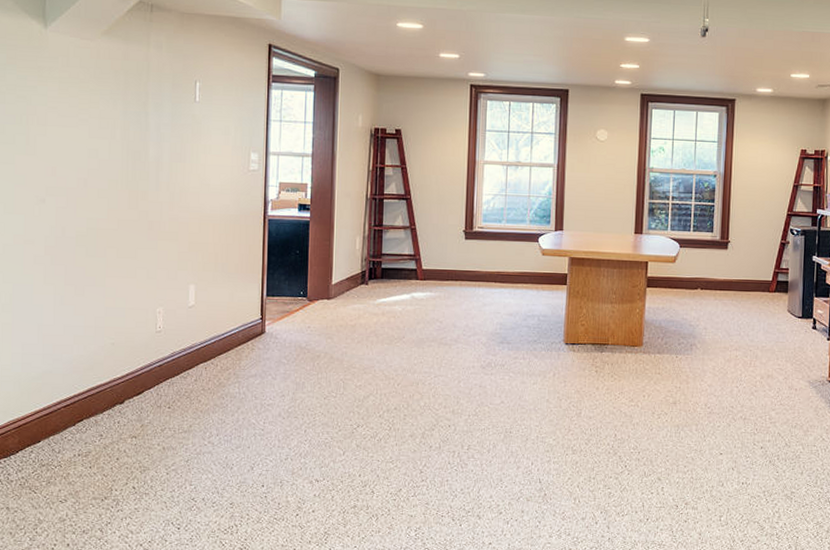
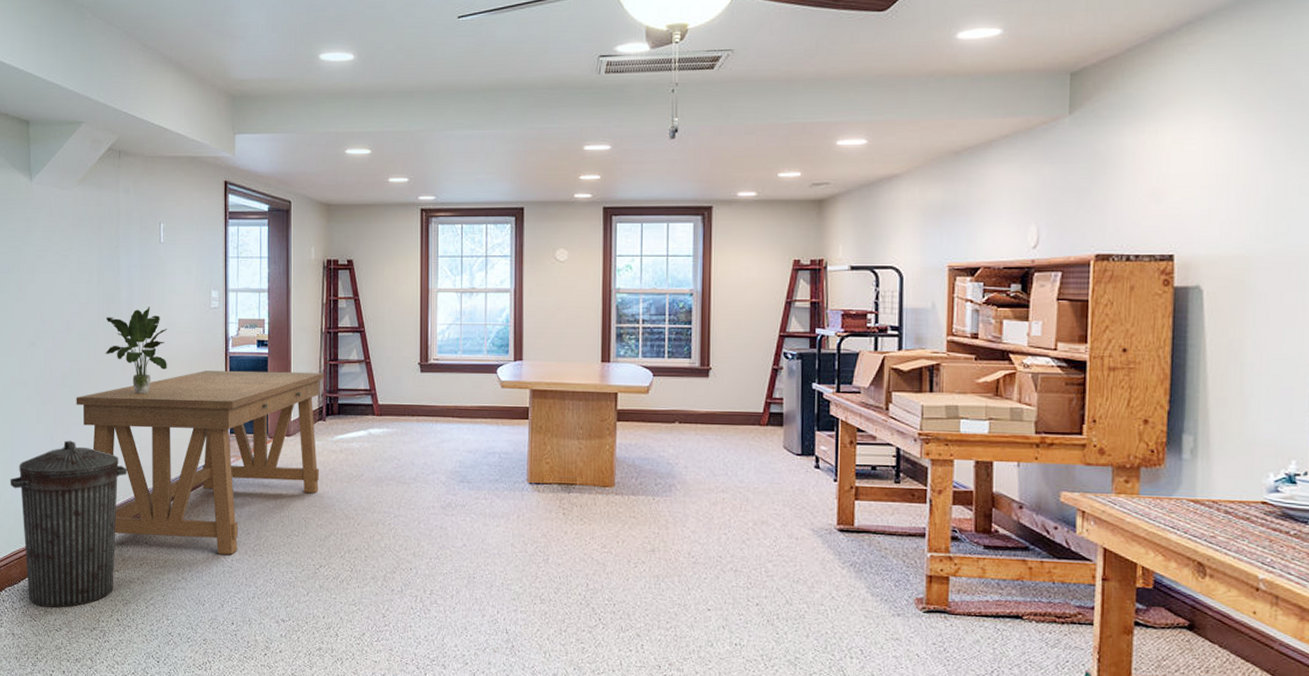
trash can: none [9,302,150,478] -> present [10,440,128,608]
desk: none [92,233,369,417] -> present [76,371,325,555]
potted plant: none [128,166,200,256] -> present [105,307,167,394]

